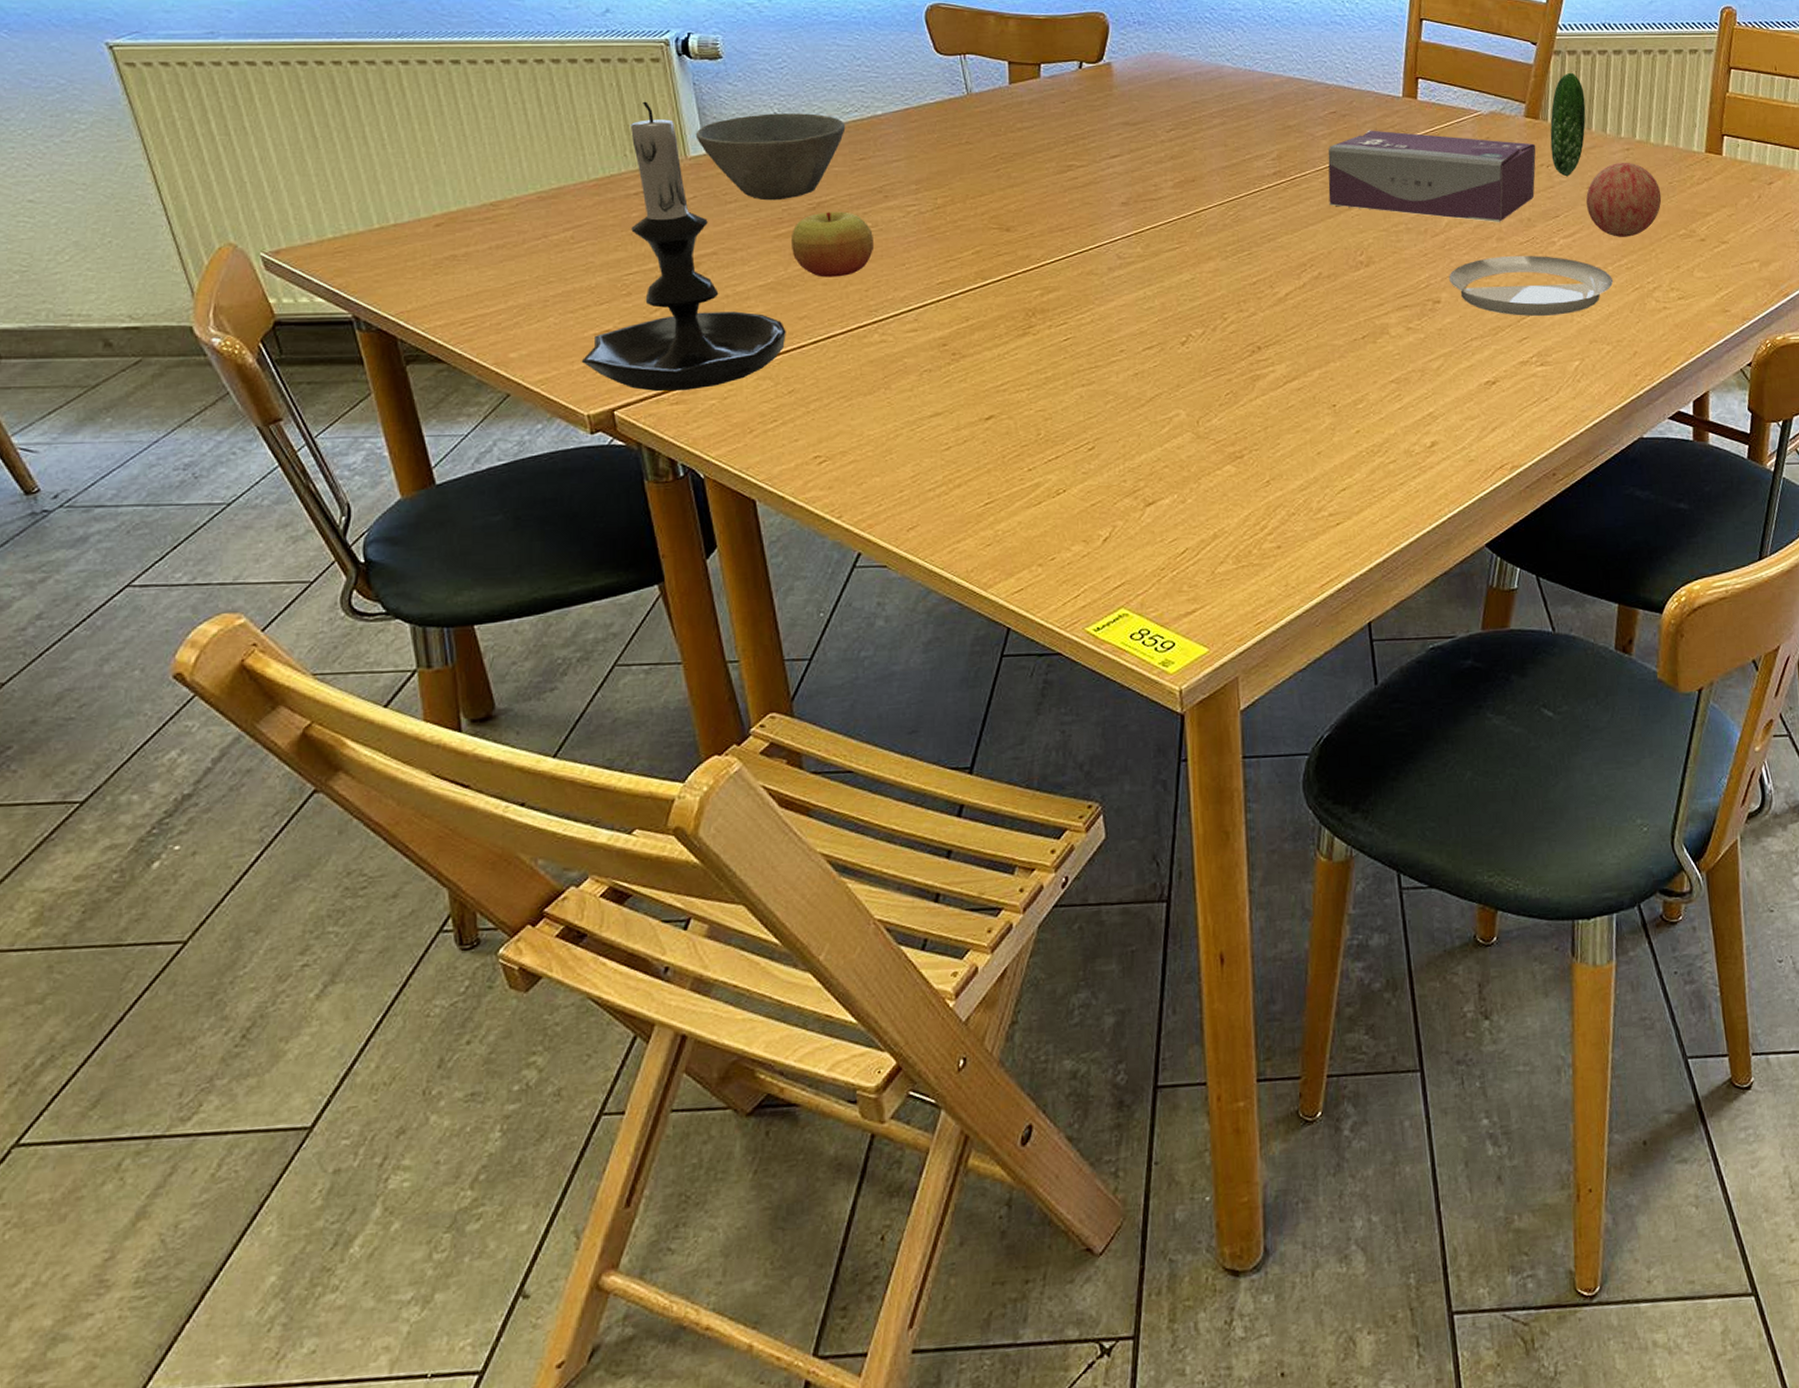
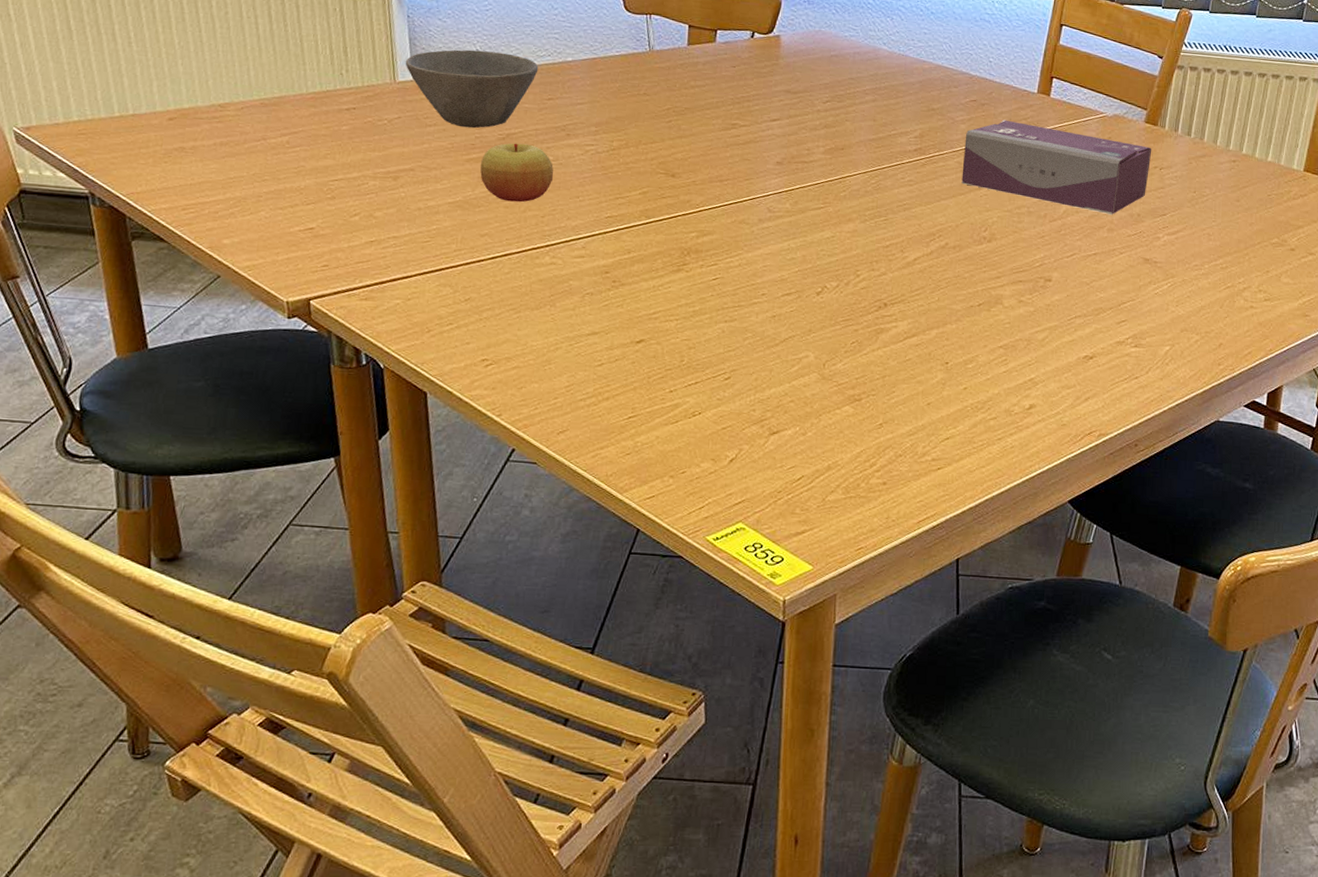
candle holder: present [581,101,786,391] -> none [285,27,469,289]
plate: present [1449,72,1614,316] -> none [1061,86,1208,304]
decorative ball: present [1586,163,1662,237] -> none [1192,172,1260,240]

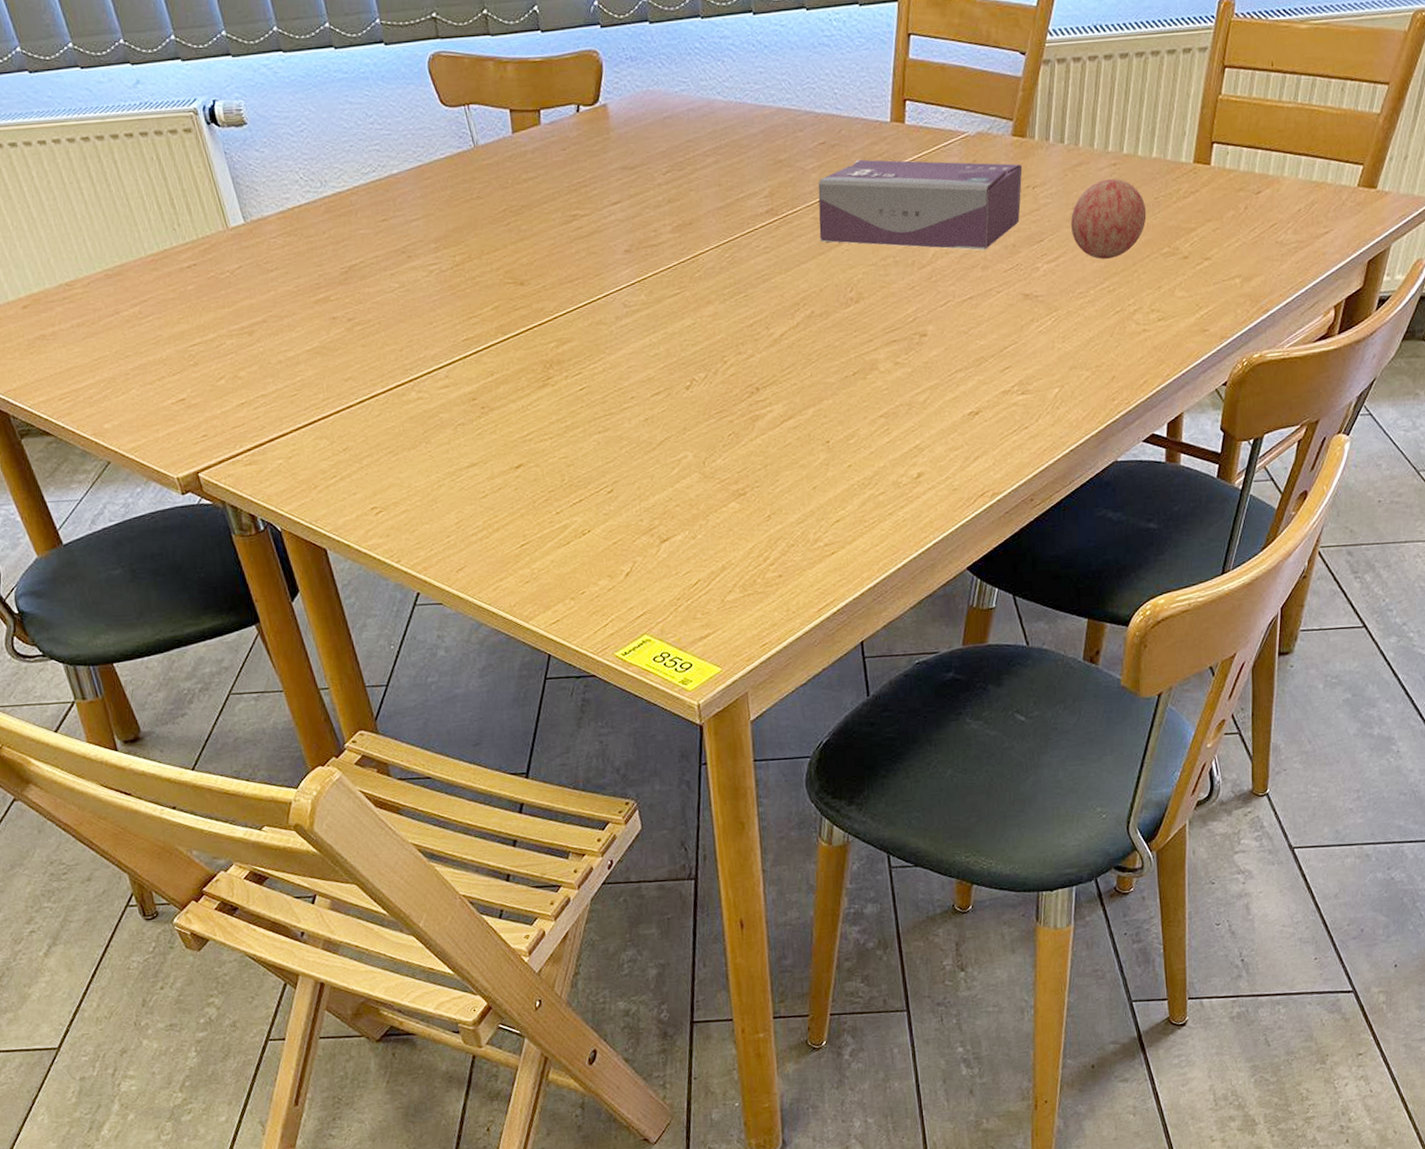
bowl: present [405,49,539,129] -> none [233,176,366,267]
apple: present [480,143,554,203] -> none [328,274,404,340]
decorative ball: none [1192,172,1260,240] -> present [1071,179,1147,259]

